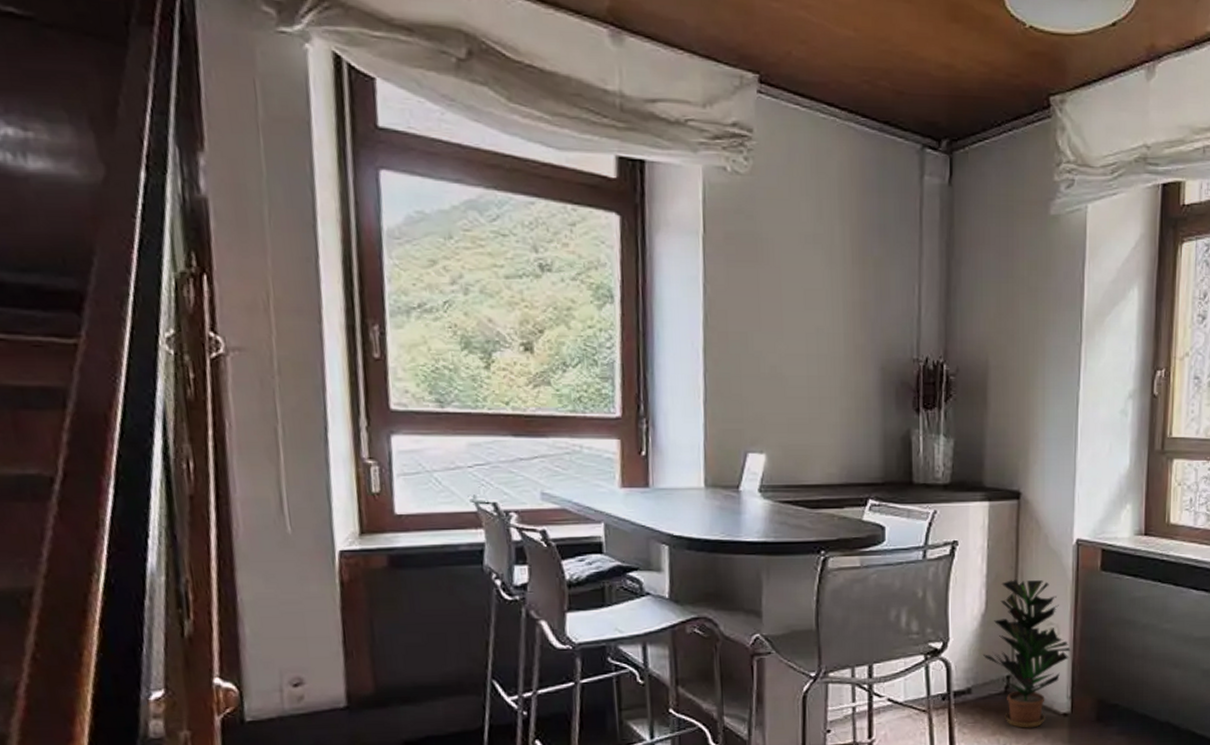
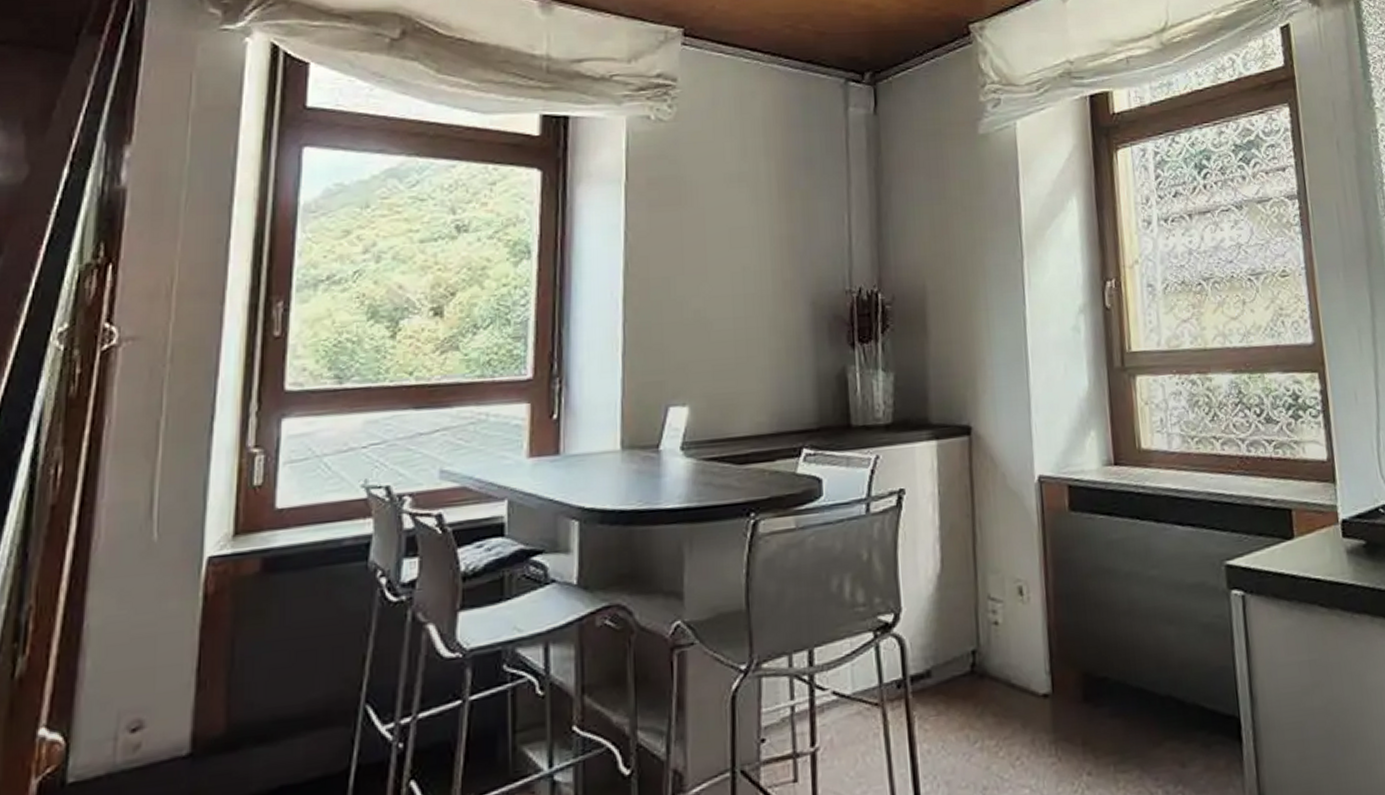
potted plant: present [983,580,1071,728] -> none [942,528,1044,718]

